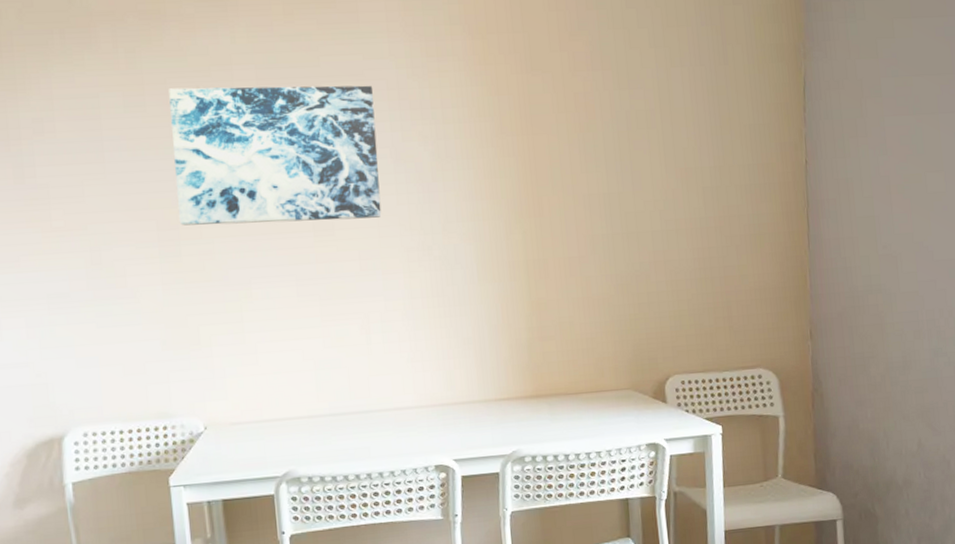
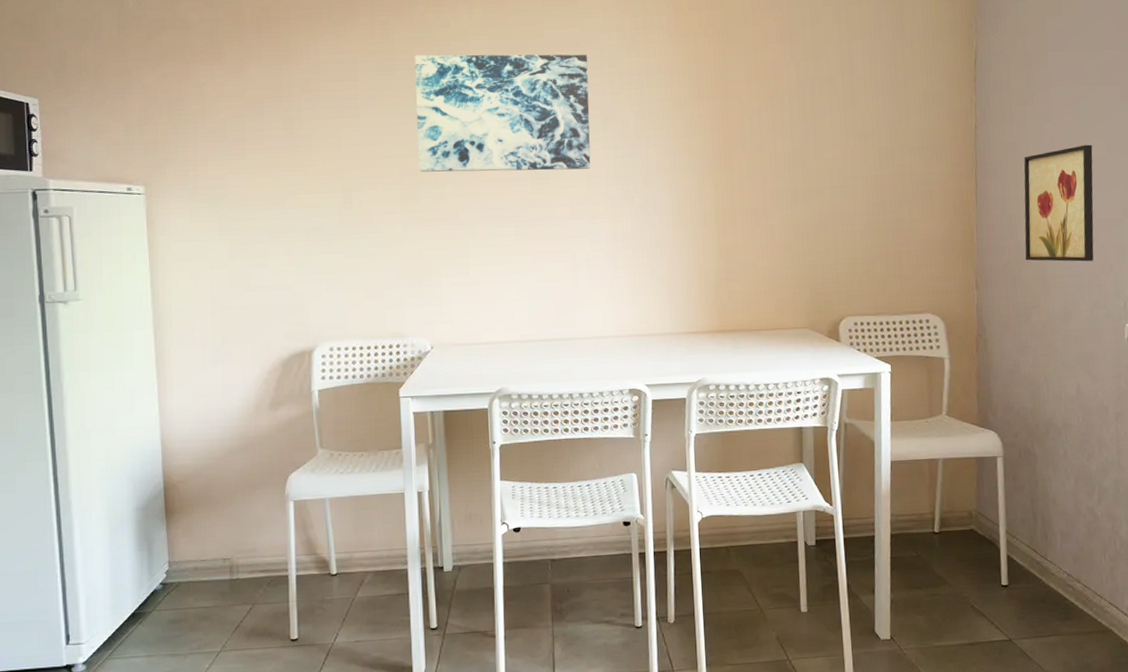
wall art: none [858,179,933,307] -> present [1024,144,1094,262]

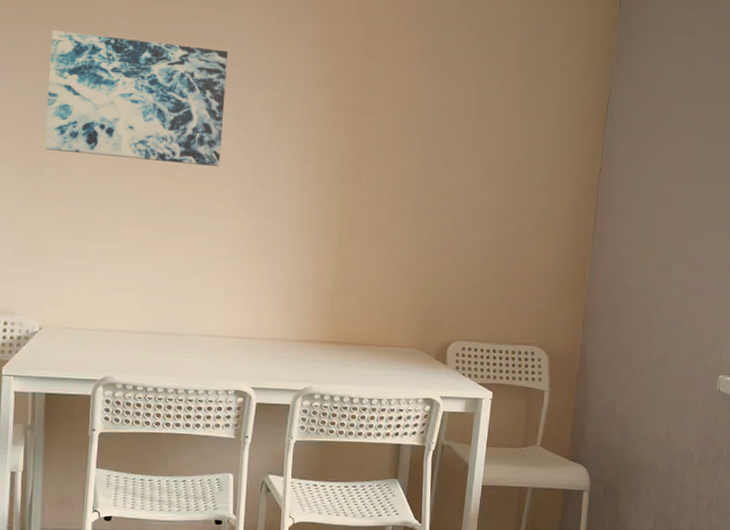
wall art: present [1024,144,1094,262] -> none [632,199,708,312]

